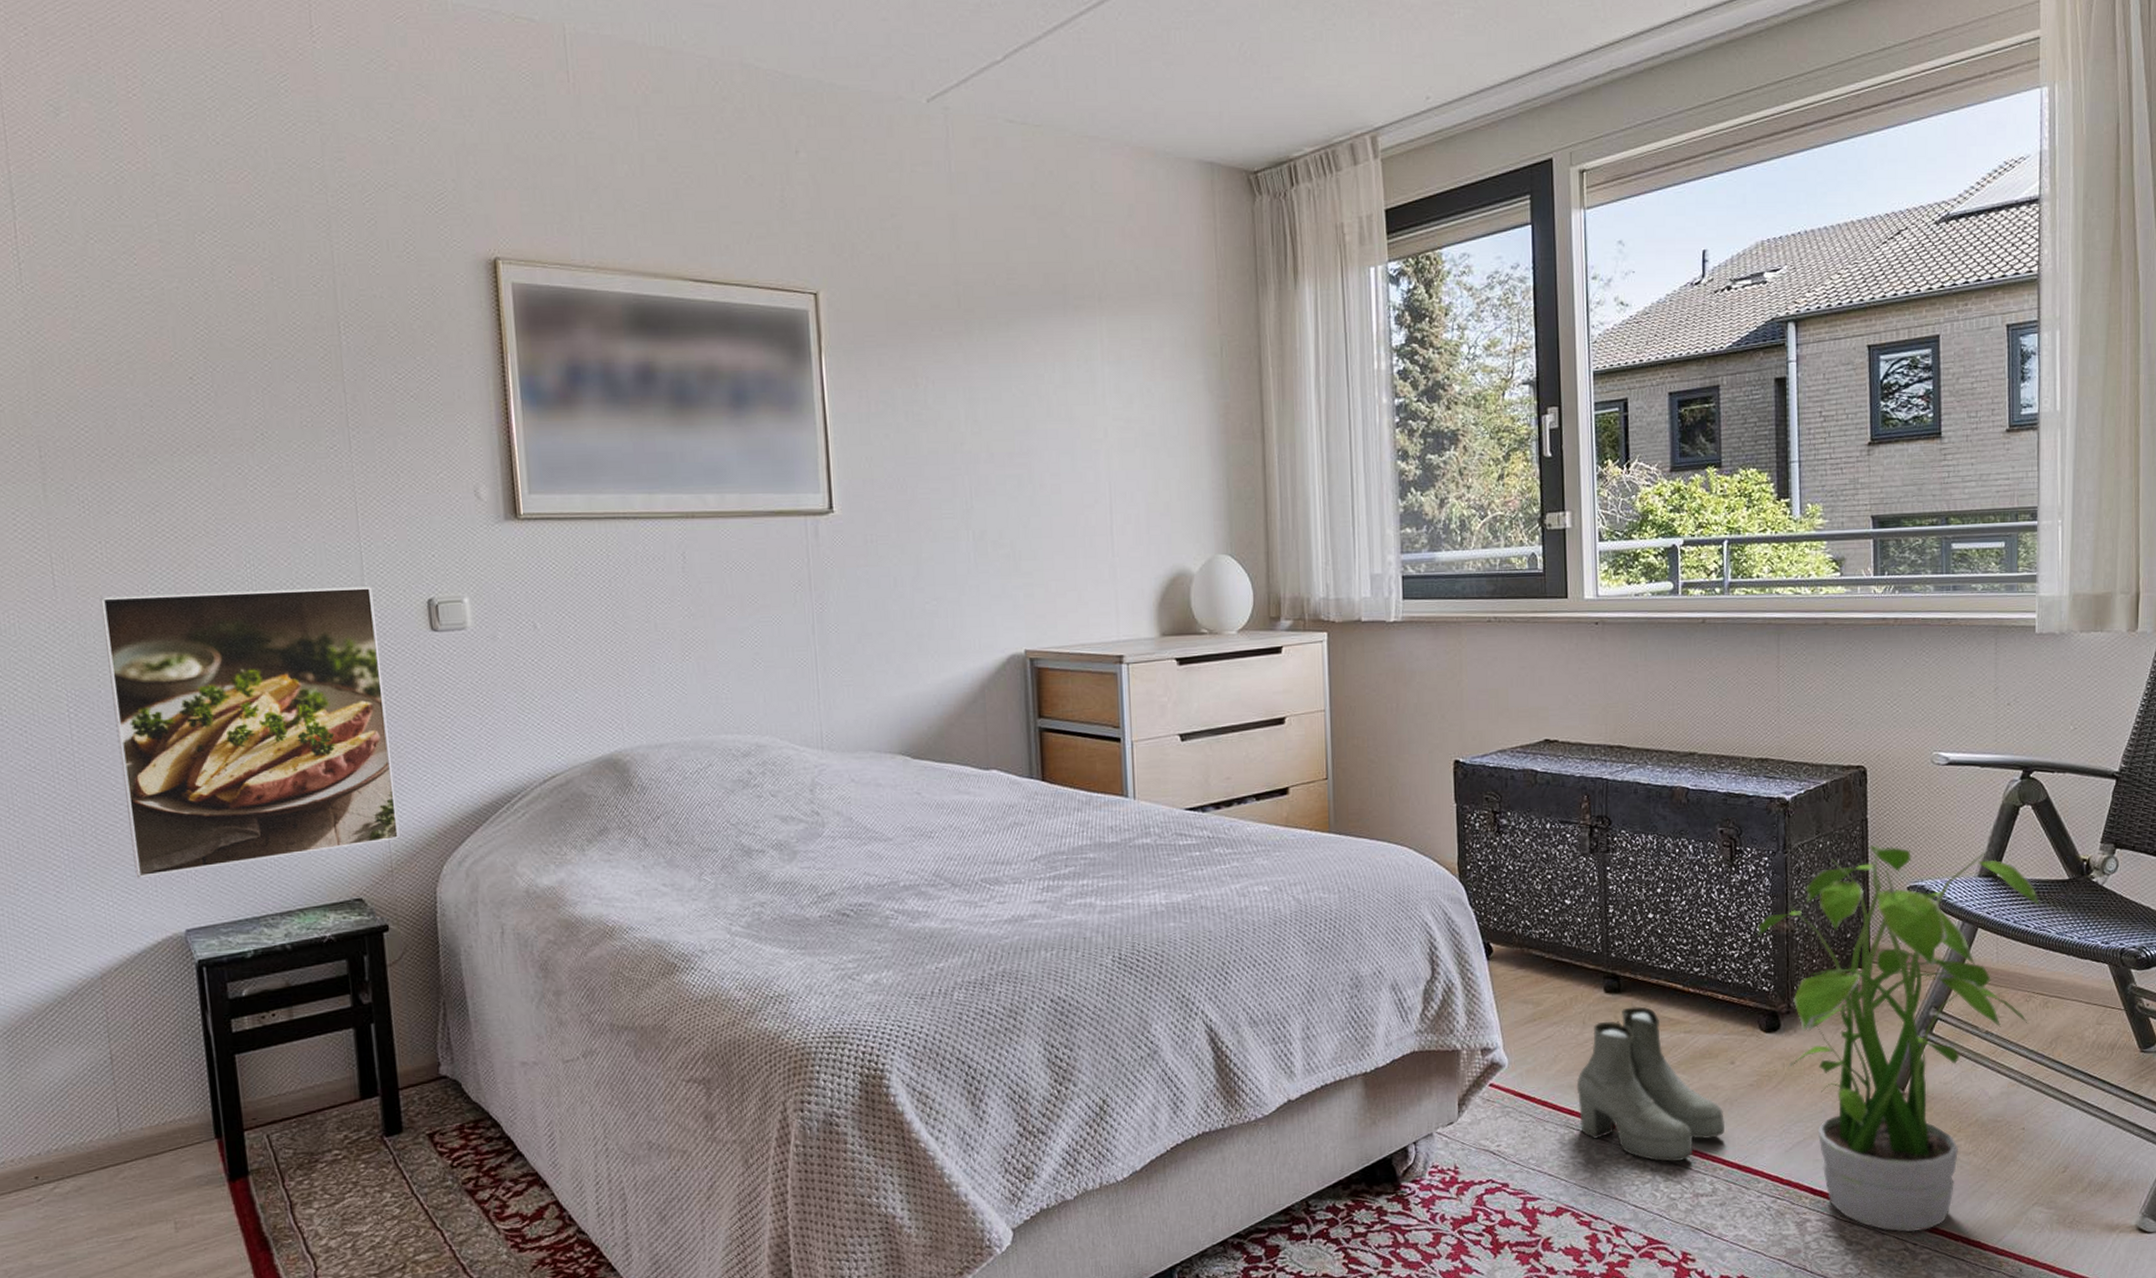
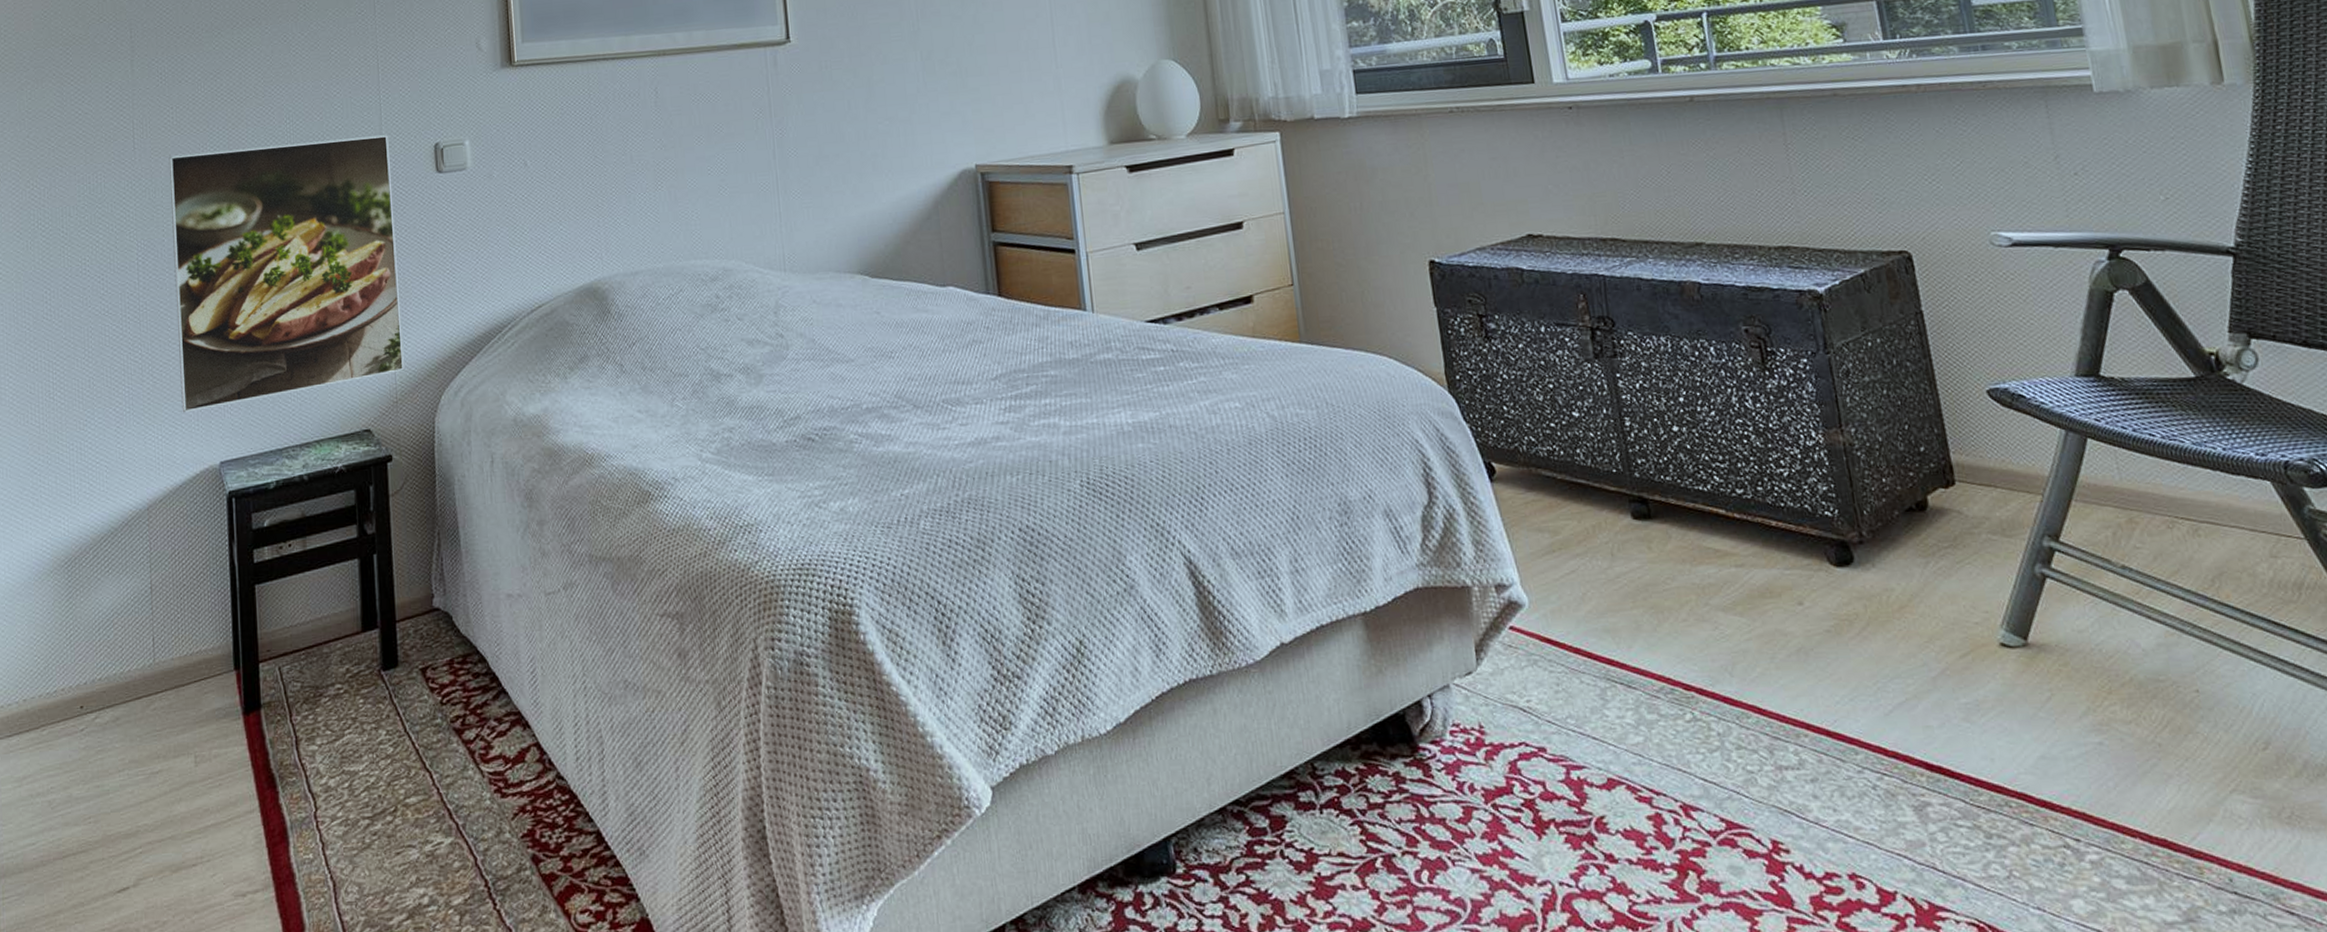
boots: present [1576,1006,1724,1162] -> none [1612,535,1803,725]
potted plant: present [1756,845,2041,1232] -> none [1805,341,2178,824]

